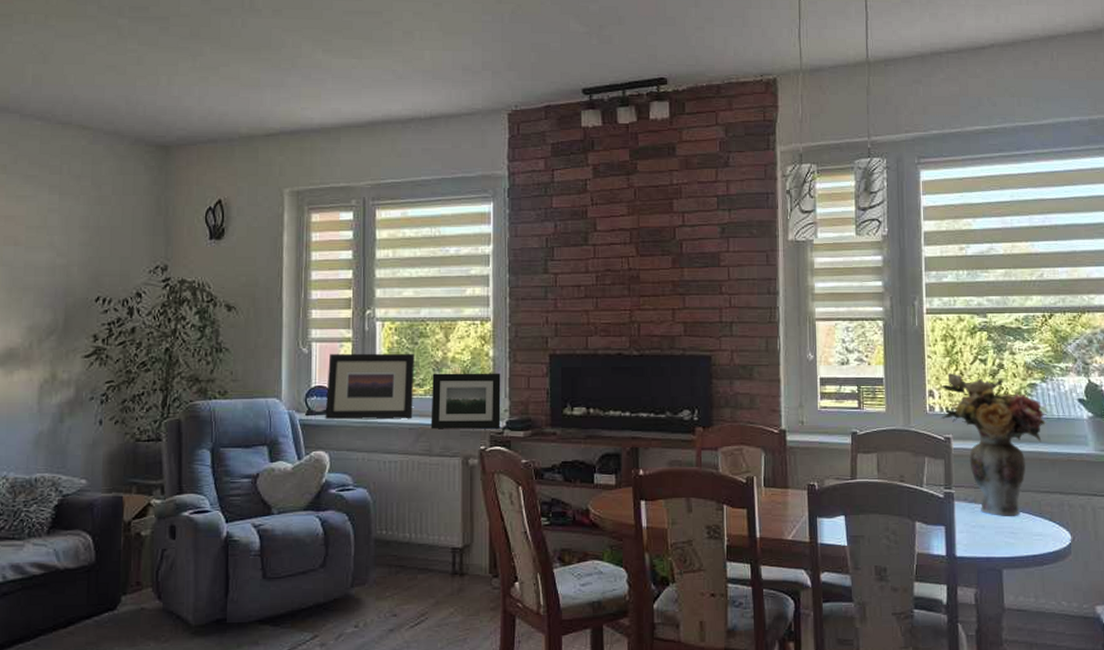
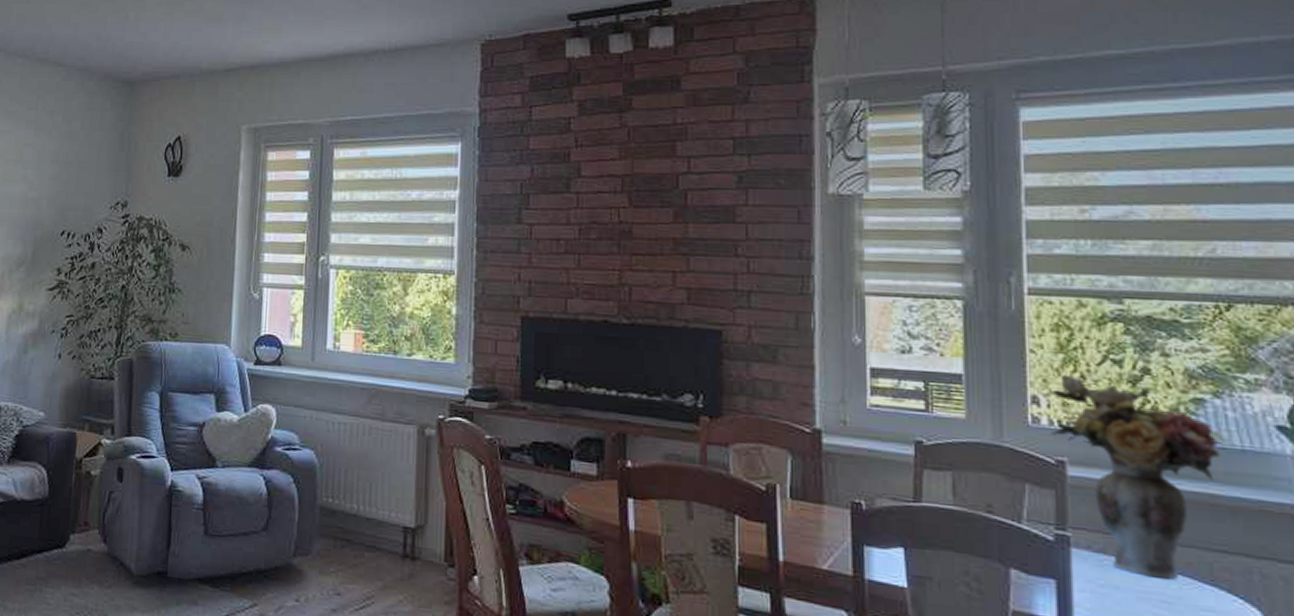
picture frame: present [325,353,415,420] -> none [273,300,370,378]
picture frame: present [431,373,501,429] -> none [384,329,464,397]

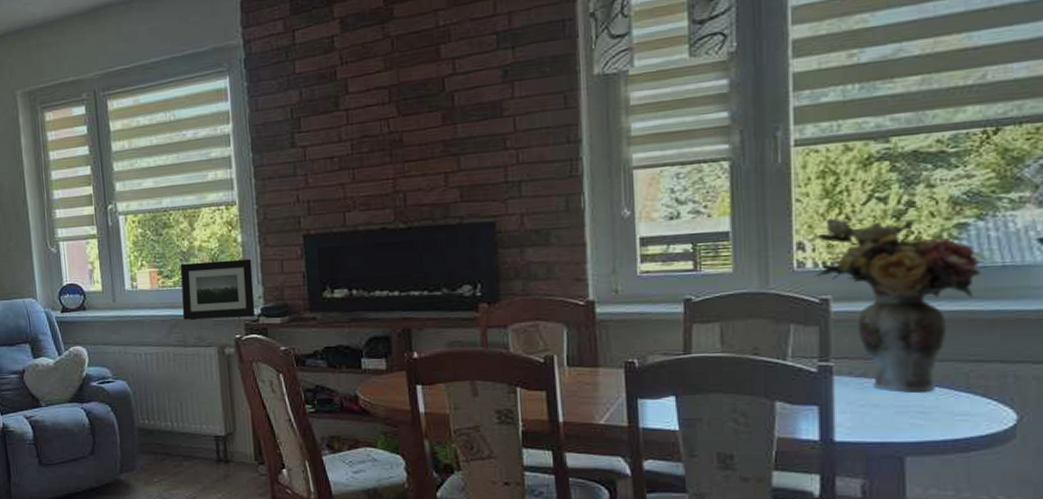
picture frame: none [384,329,464,397] -> present [180,258,256,320]

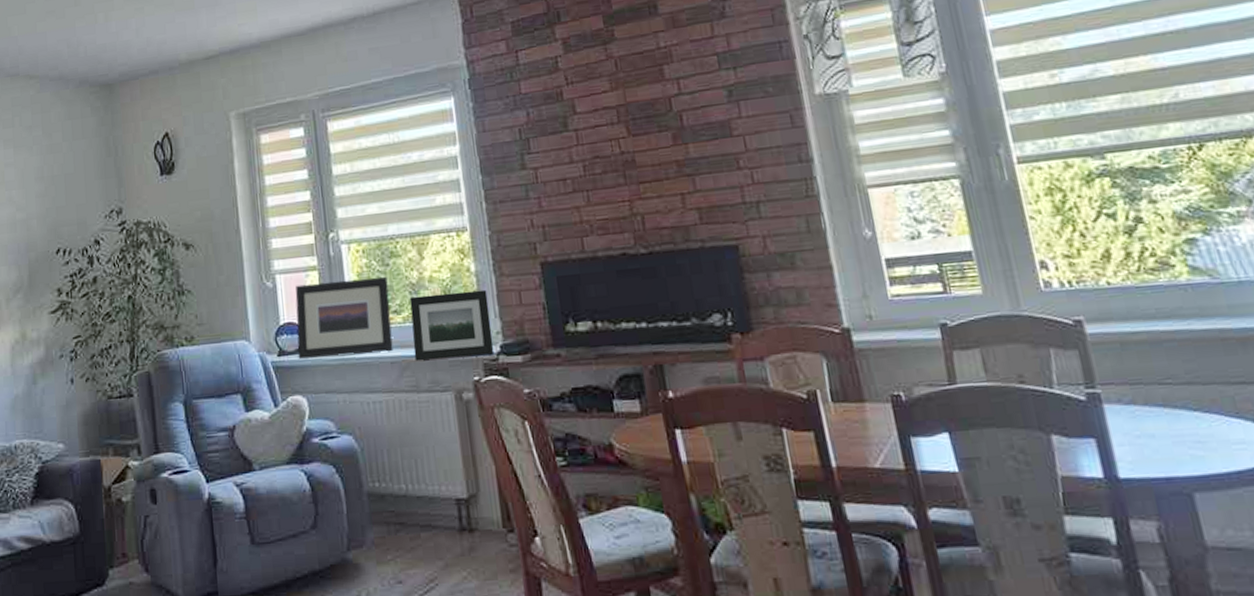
picture frame: none [76,245,164,315] -> present [295,276,393,359]
flower arrangement: present [814,218,982,393] -> none [1055,236,1221,421]

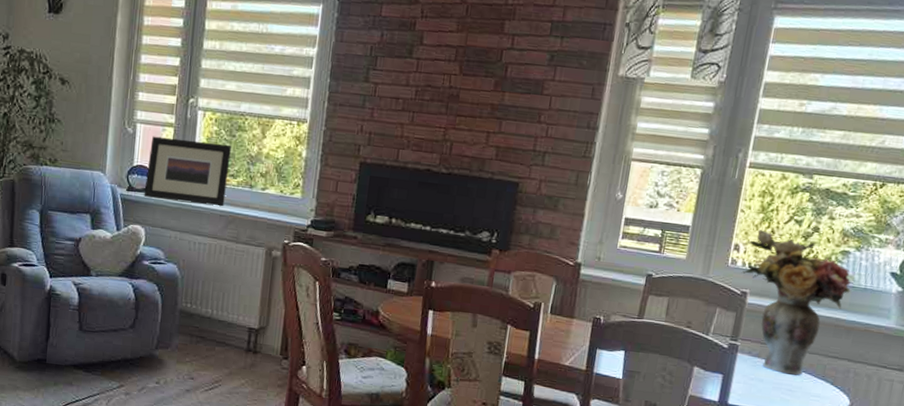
picture frame: present [409,289,495,362] -> none [240,166,311,226]
flower arrangement: none [1055,236,1221,421] -> present [741,229,851,376]

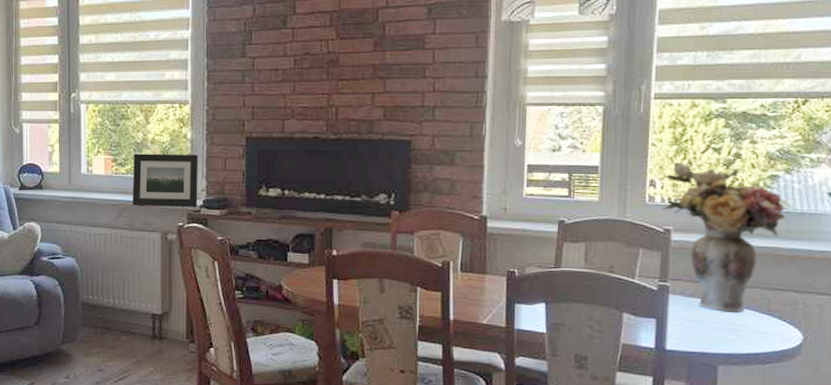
picture frame: present [143,136,231,207] -> none [36,134,117,196]
picture frame: none [240,166,311,226] -> present [132,153,198,207]

